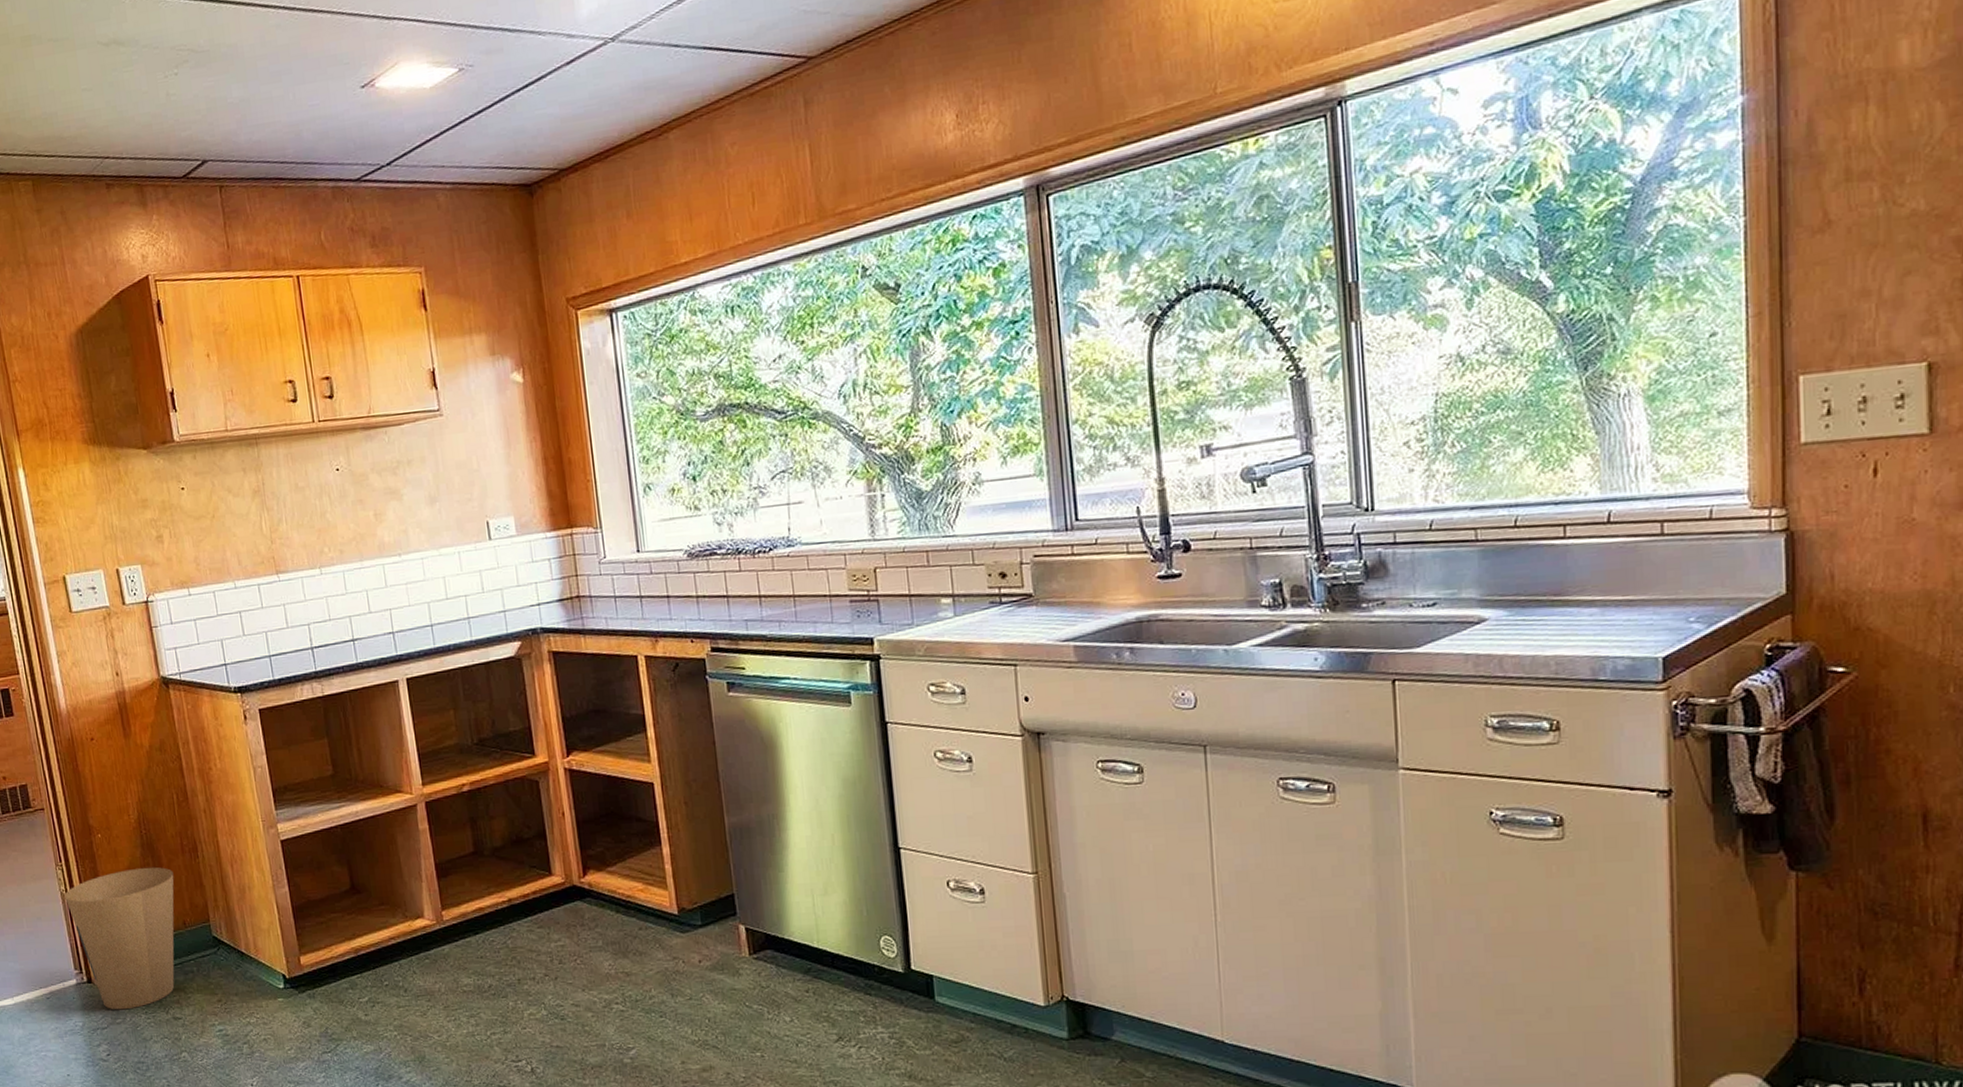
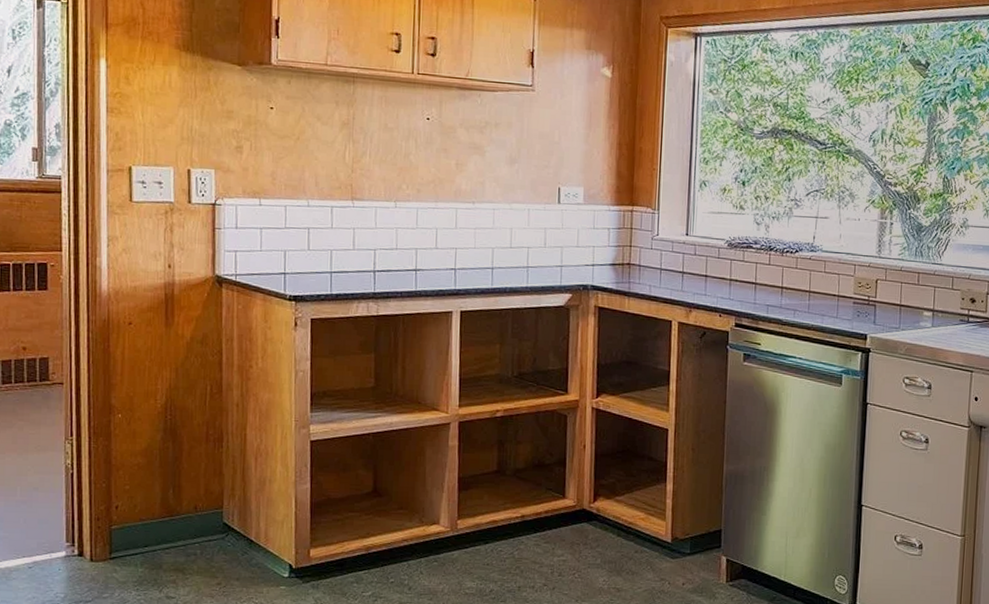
trash can: present [64,867,175,1010] -> none [69,451,193,585]

